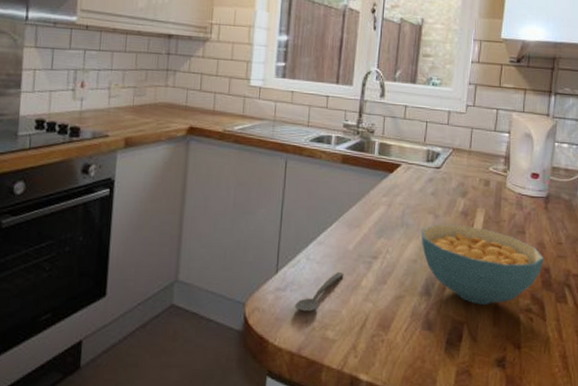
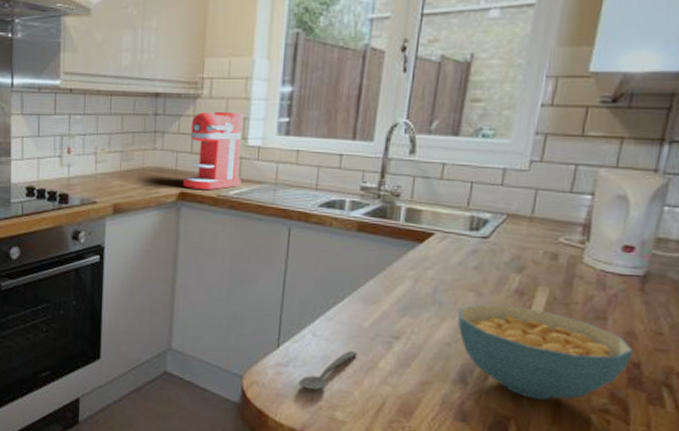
coffee maker: none [192,54,247,125] -> present [183,111,244,190]

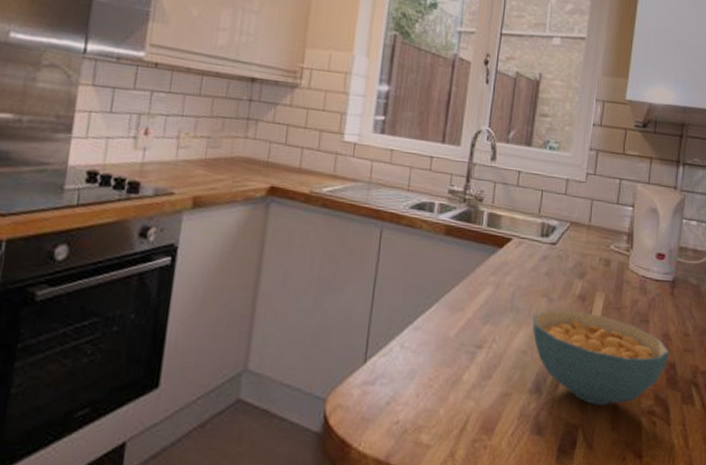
coffee maker: present [183,111,244,190] -> none [274,102,342,186]
spoon: present [299,350,357,390] -> none [385,362,443,411]

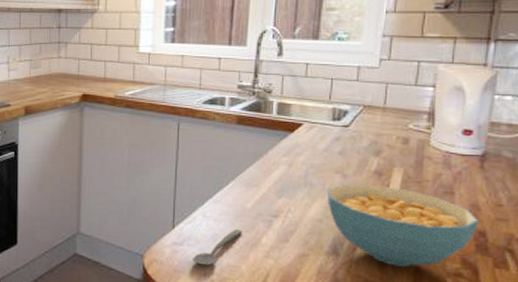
spoon: none [385,362,443,411] -> present [193,228,242,266]

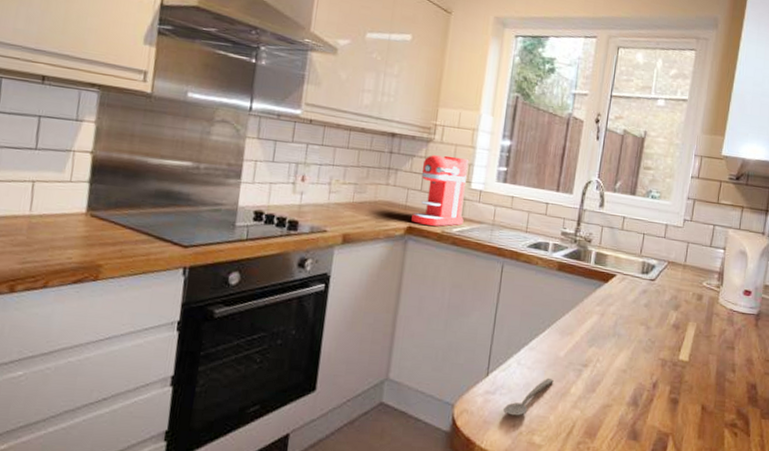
coffee maker: none [85,23,135,91] -> present [411,155,470,226]
cereal bowl: present [327,184,479,267] -> none [632,336,752,418]

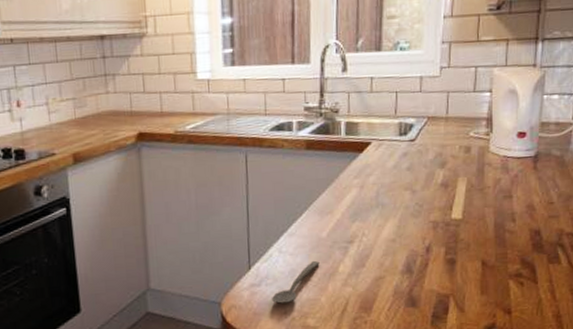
coffee maker: present [411,155,470,226] -> none [140,47,196,128]

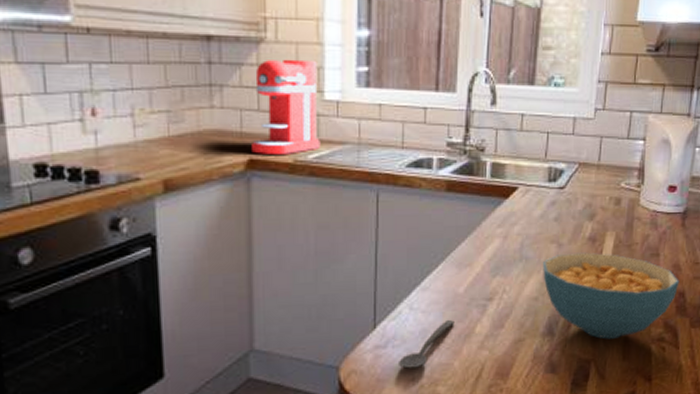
coffee maker: none [140,47,196,128] -> present [252,59,321,154]
cereal bowl: none [399,197,534,276] -> present [543,252,680,339]

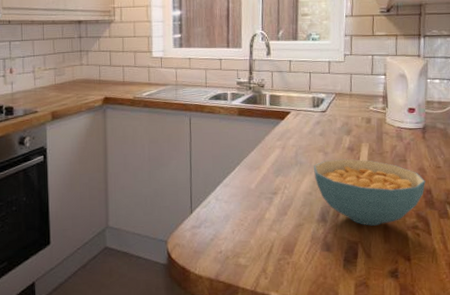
coffee maker: present [252,59,321,154] -> none [106,32,151,94]
spoon: present [399,319,455,369] -> none [210,208,249,244]

